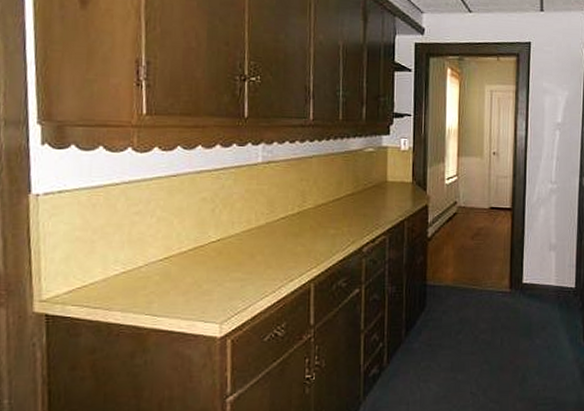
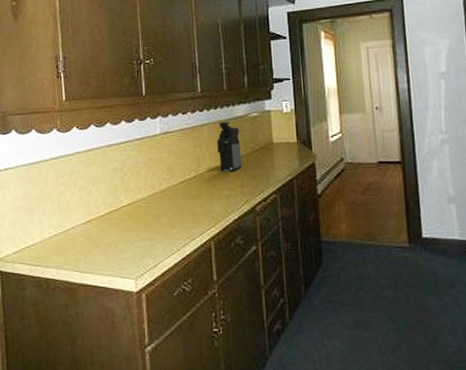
coffee maker: none [326,155,353,209] -> present [217,122,242,172]

